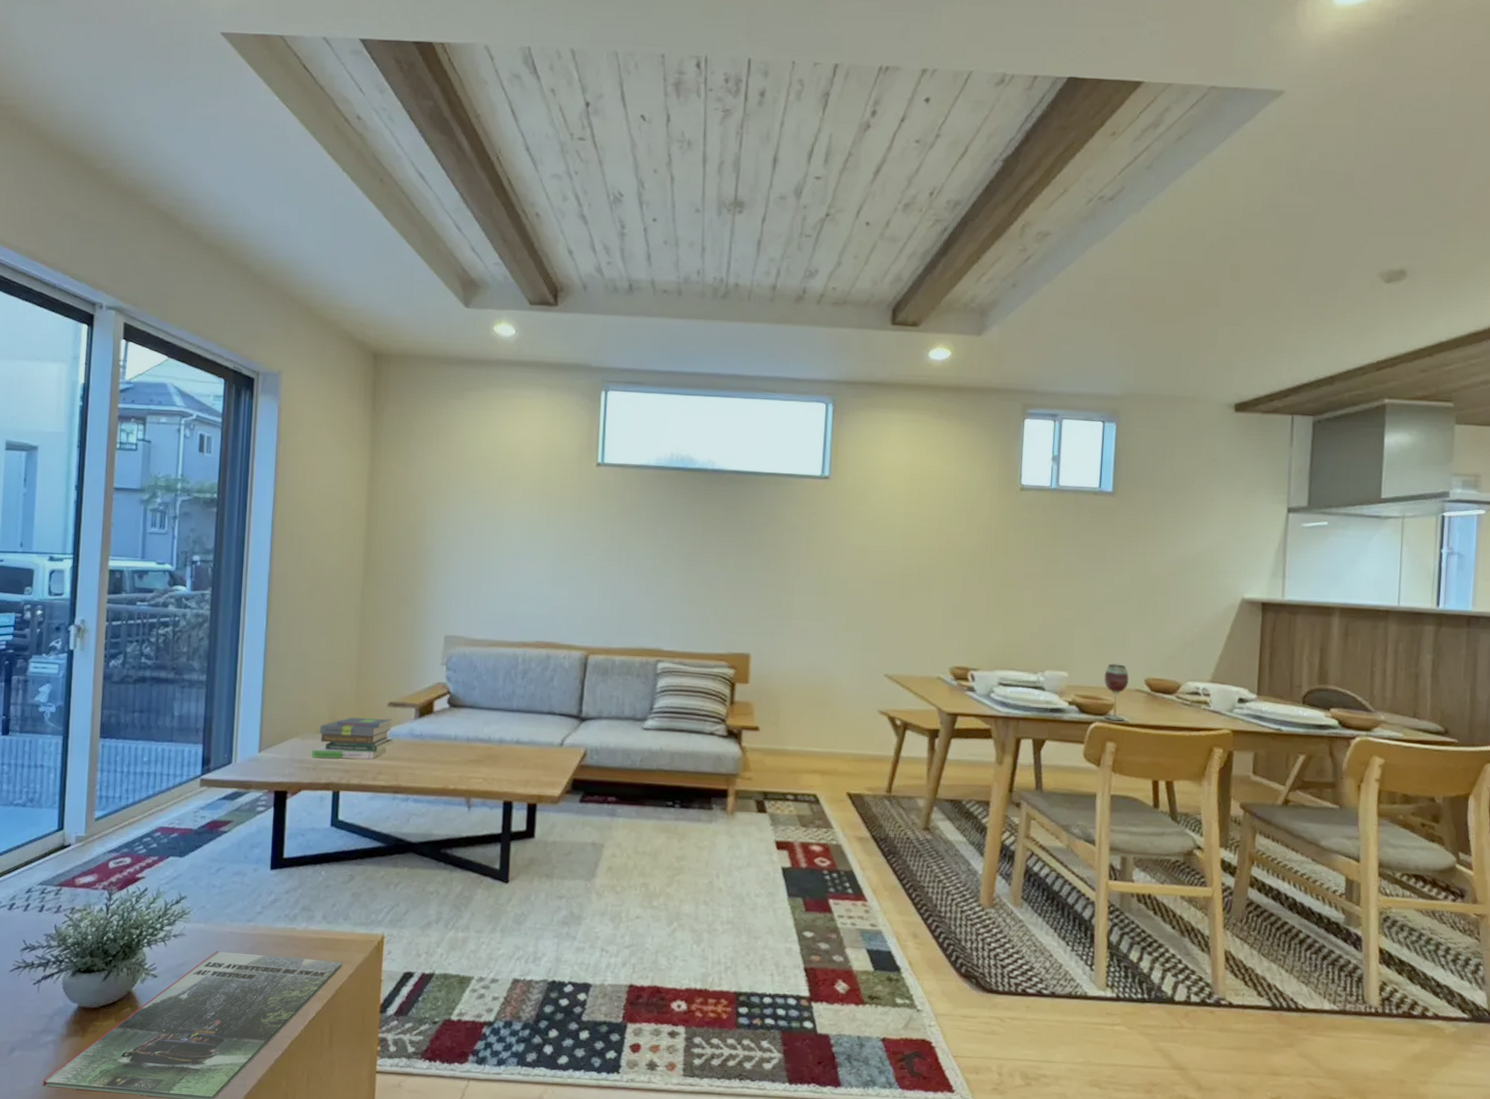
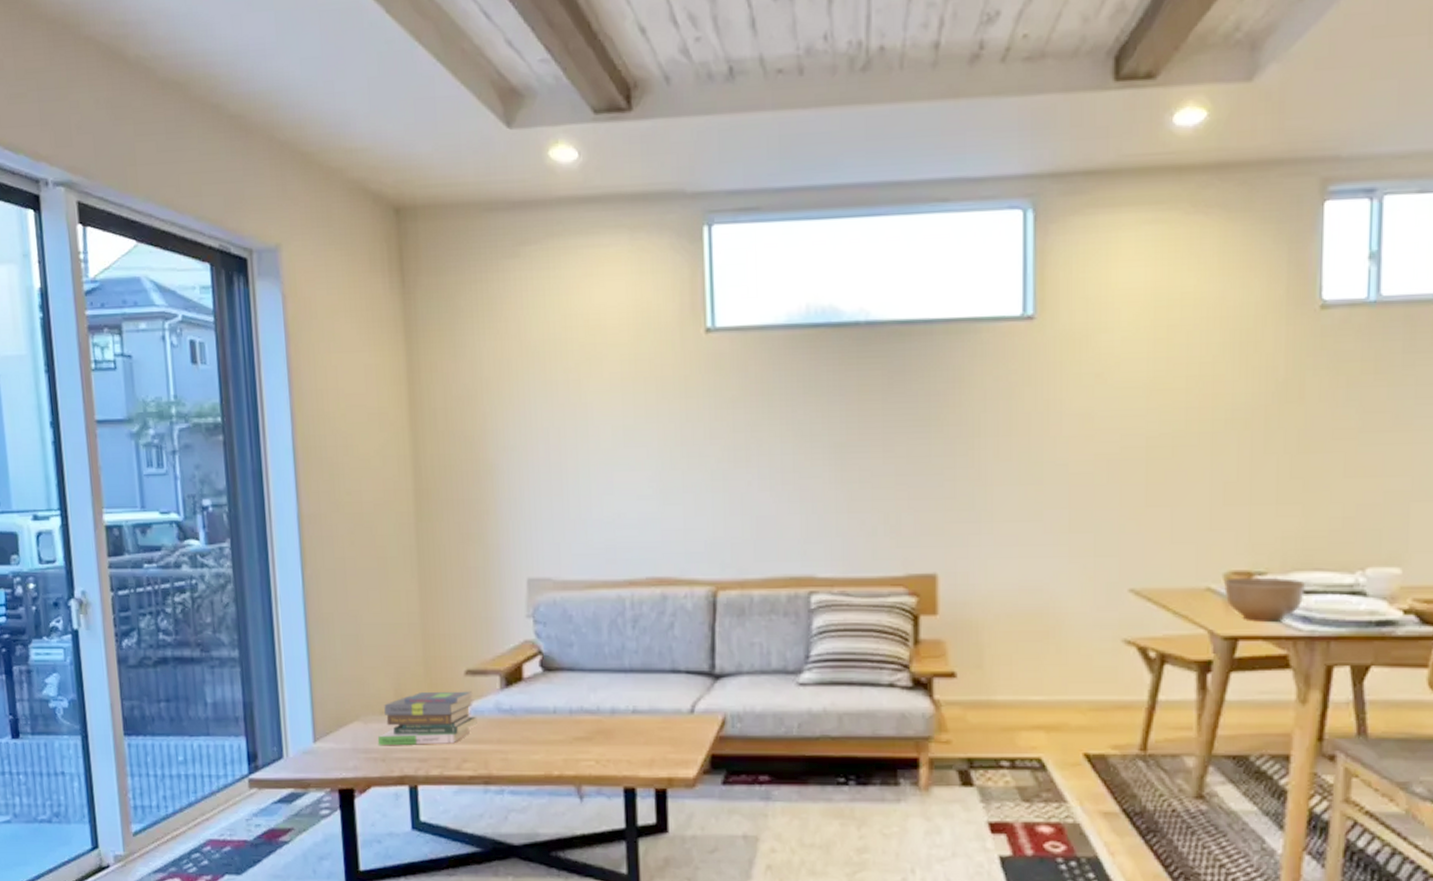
bowl: none [950,671,1004,704] -> present [1224,577,1305,622]

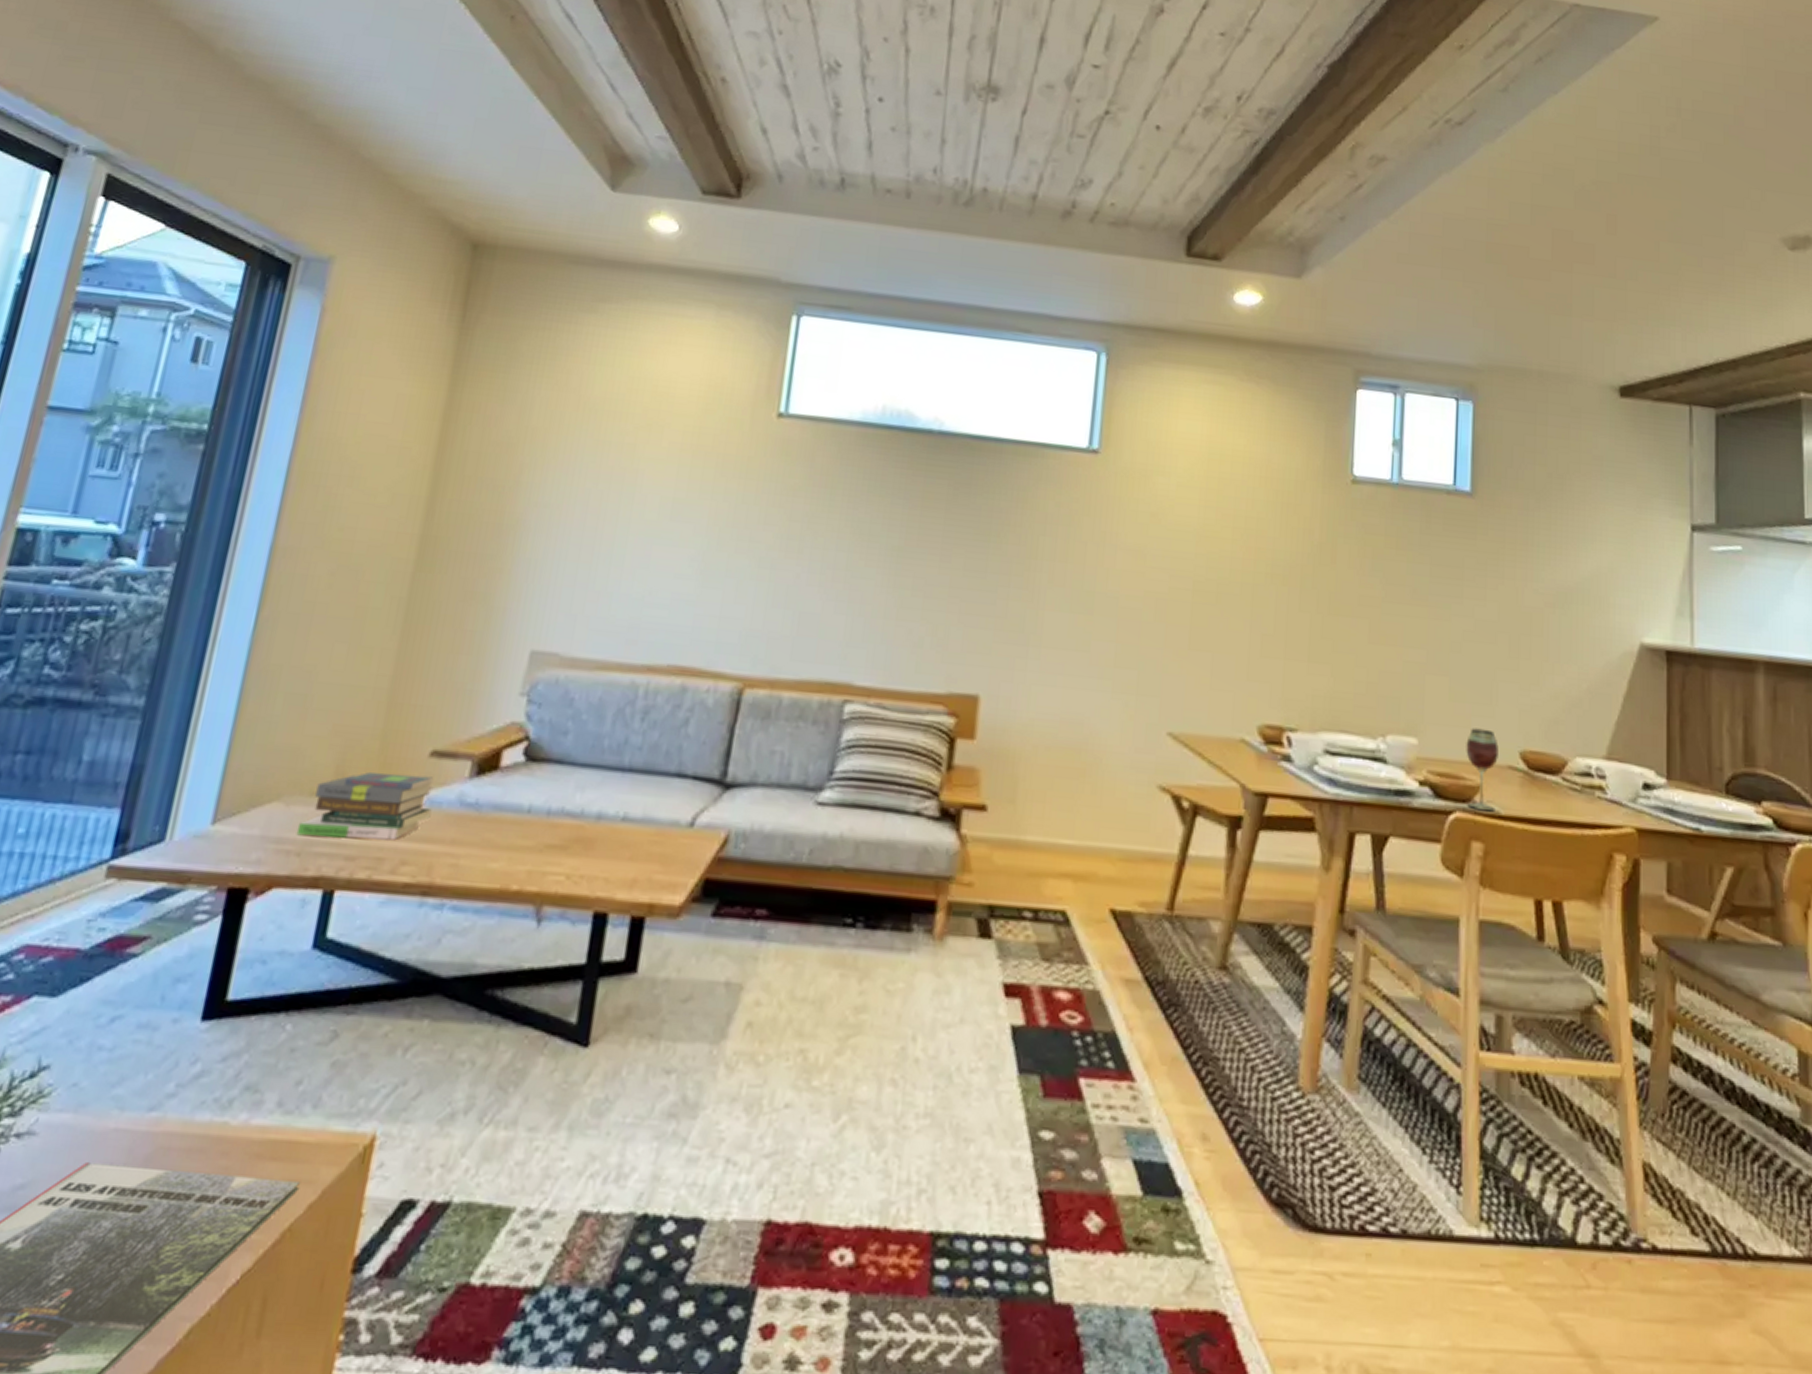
bowl: present [1224,577,1305,622] -> none [1257,731,1332,781]

